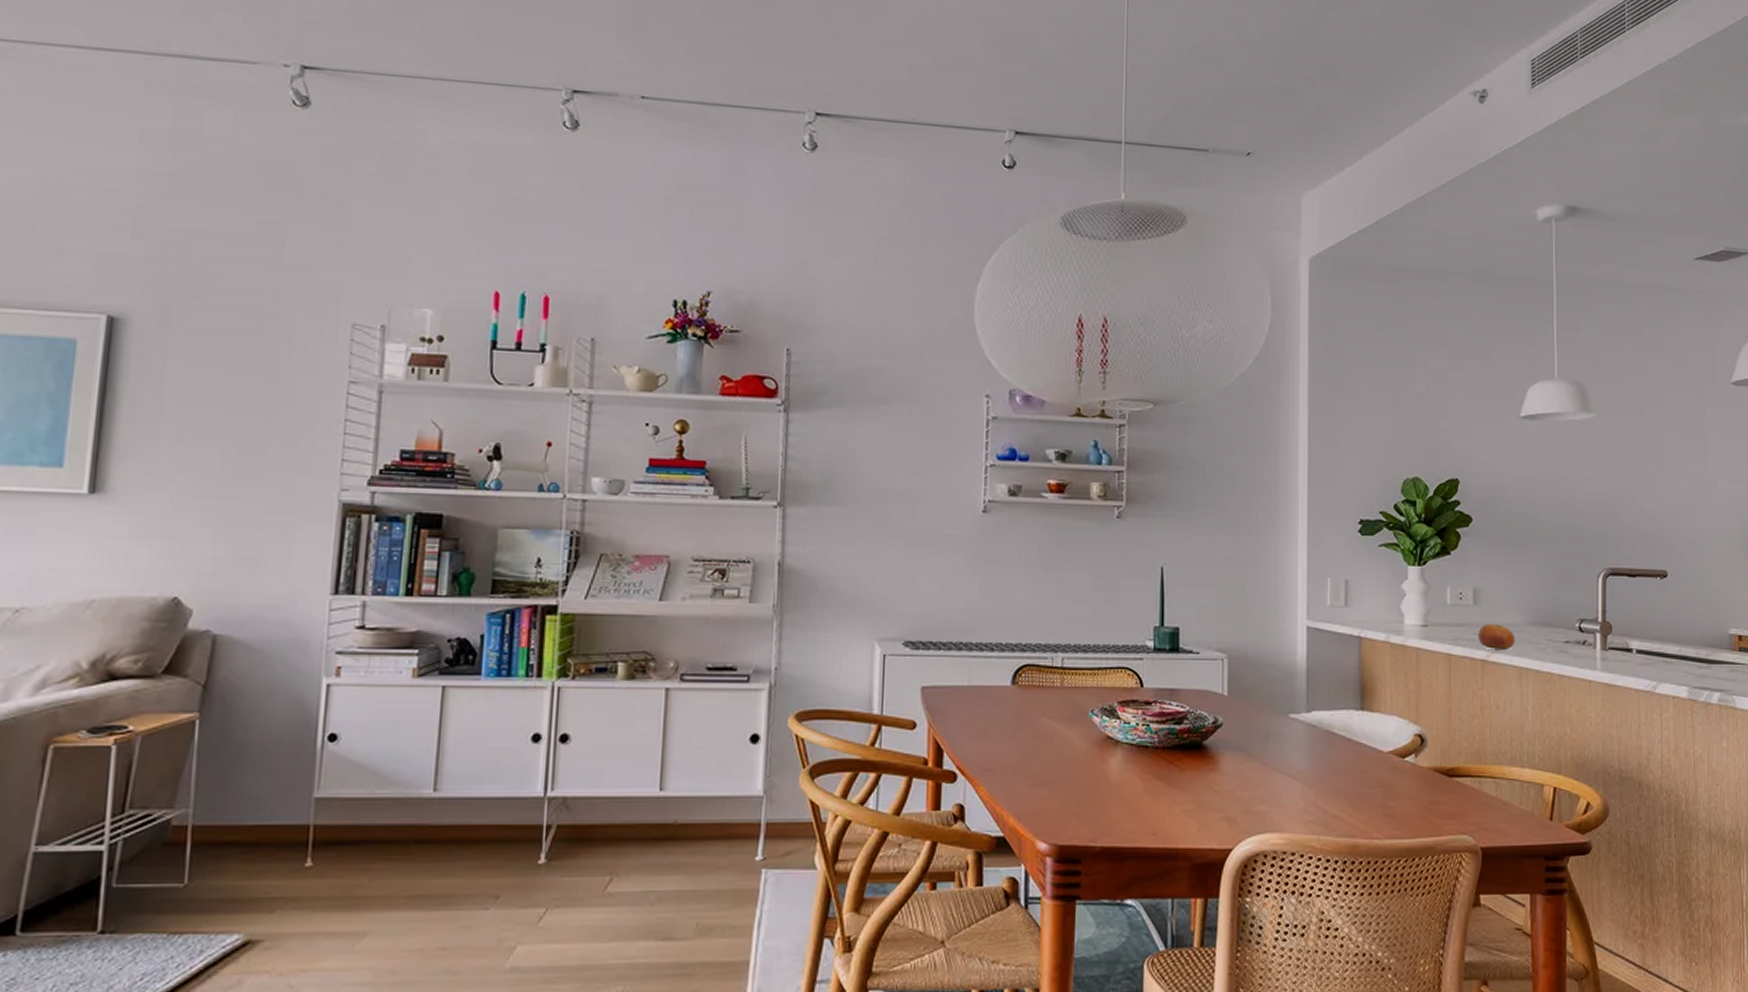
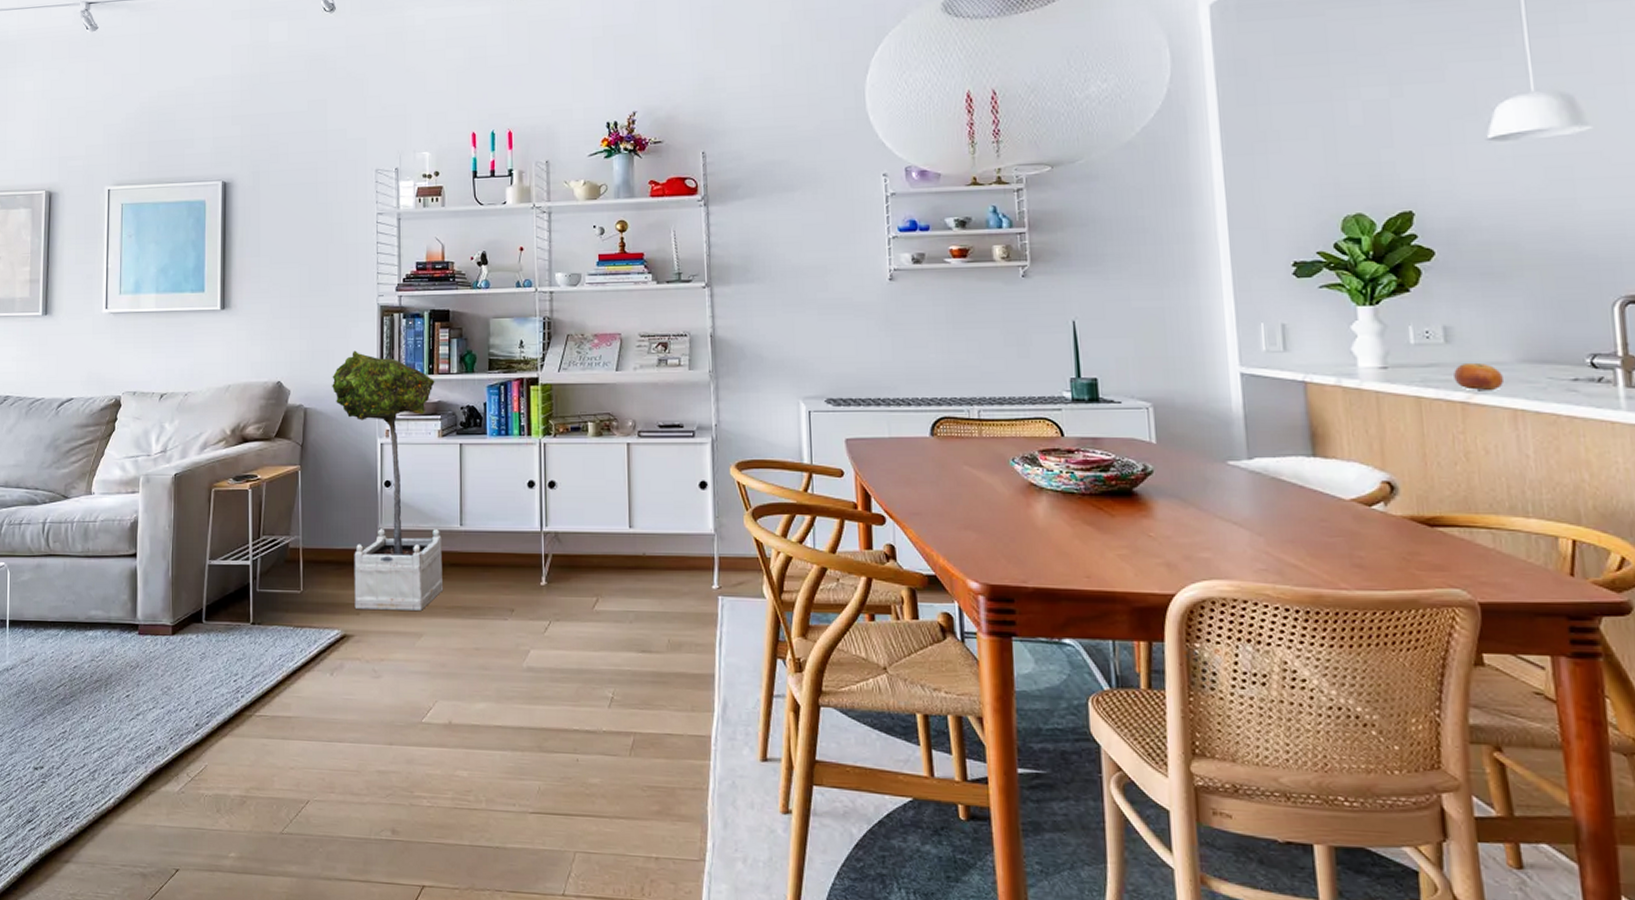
potted tree: none [259,560,414,905] -> present [332,350,444,611]

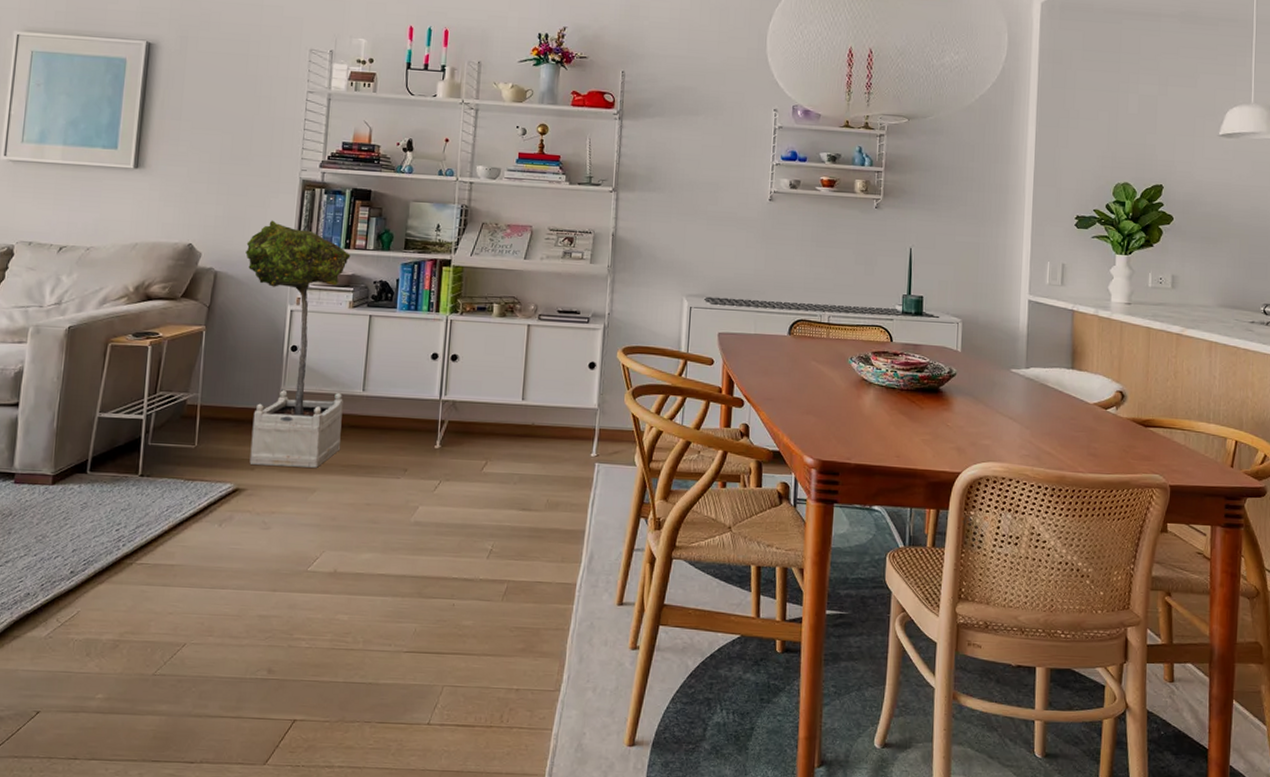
fruit: present [1454,363,1503,391] -> none [1174,305,1206,327]

